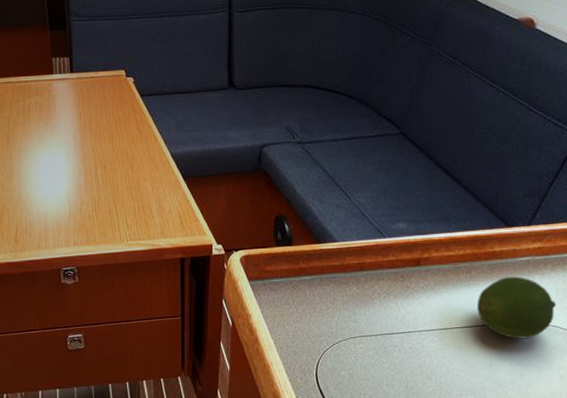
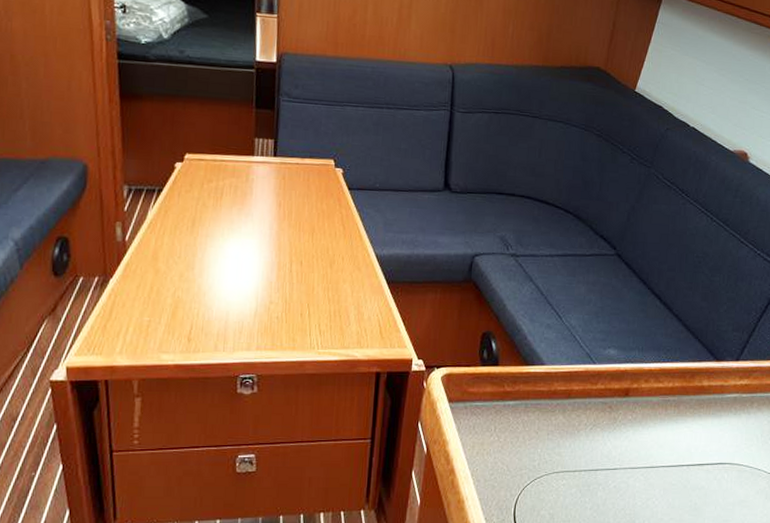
fruit: present [477,276,557,339] -> none [683,413,762,482]

